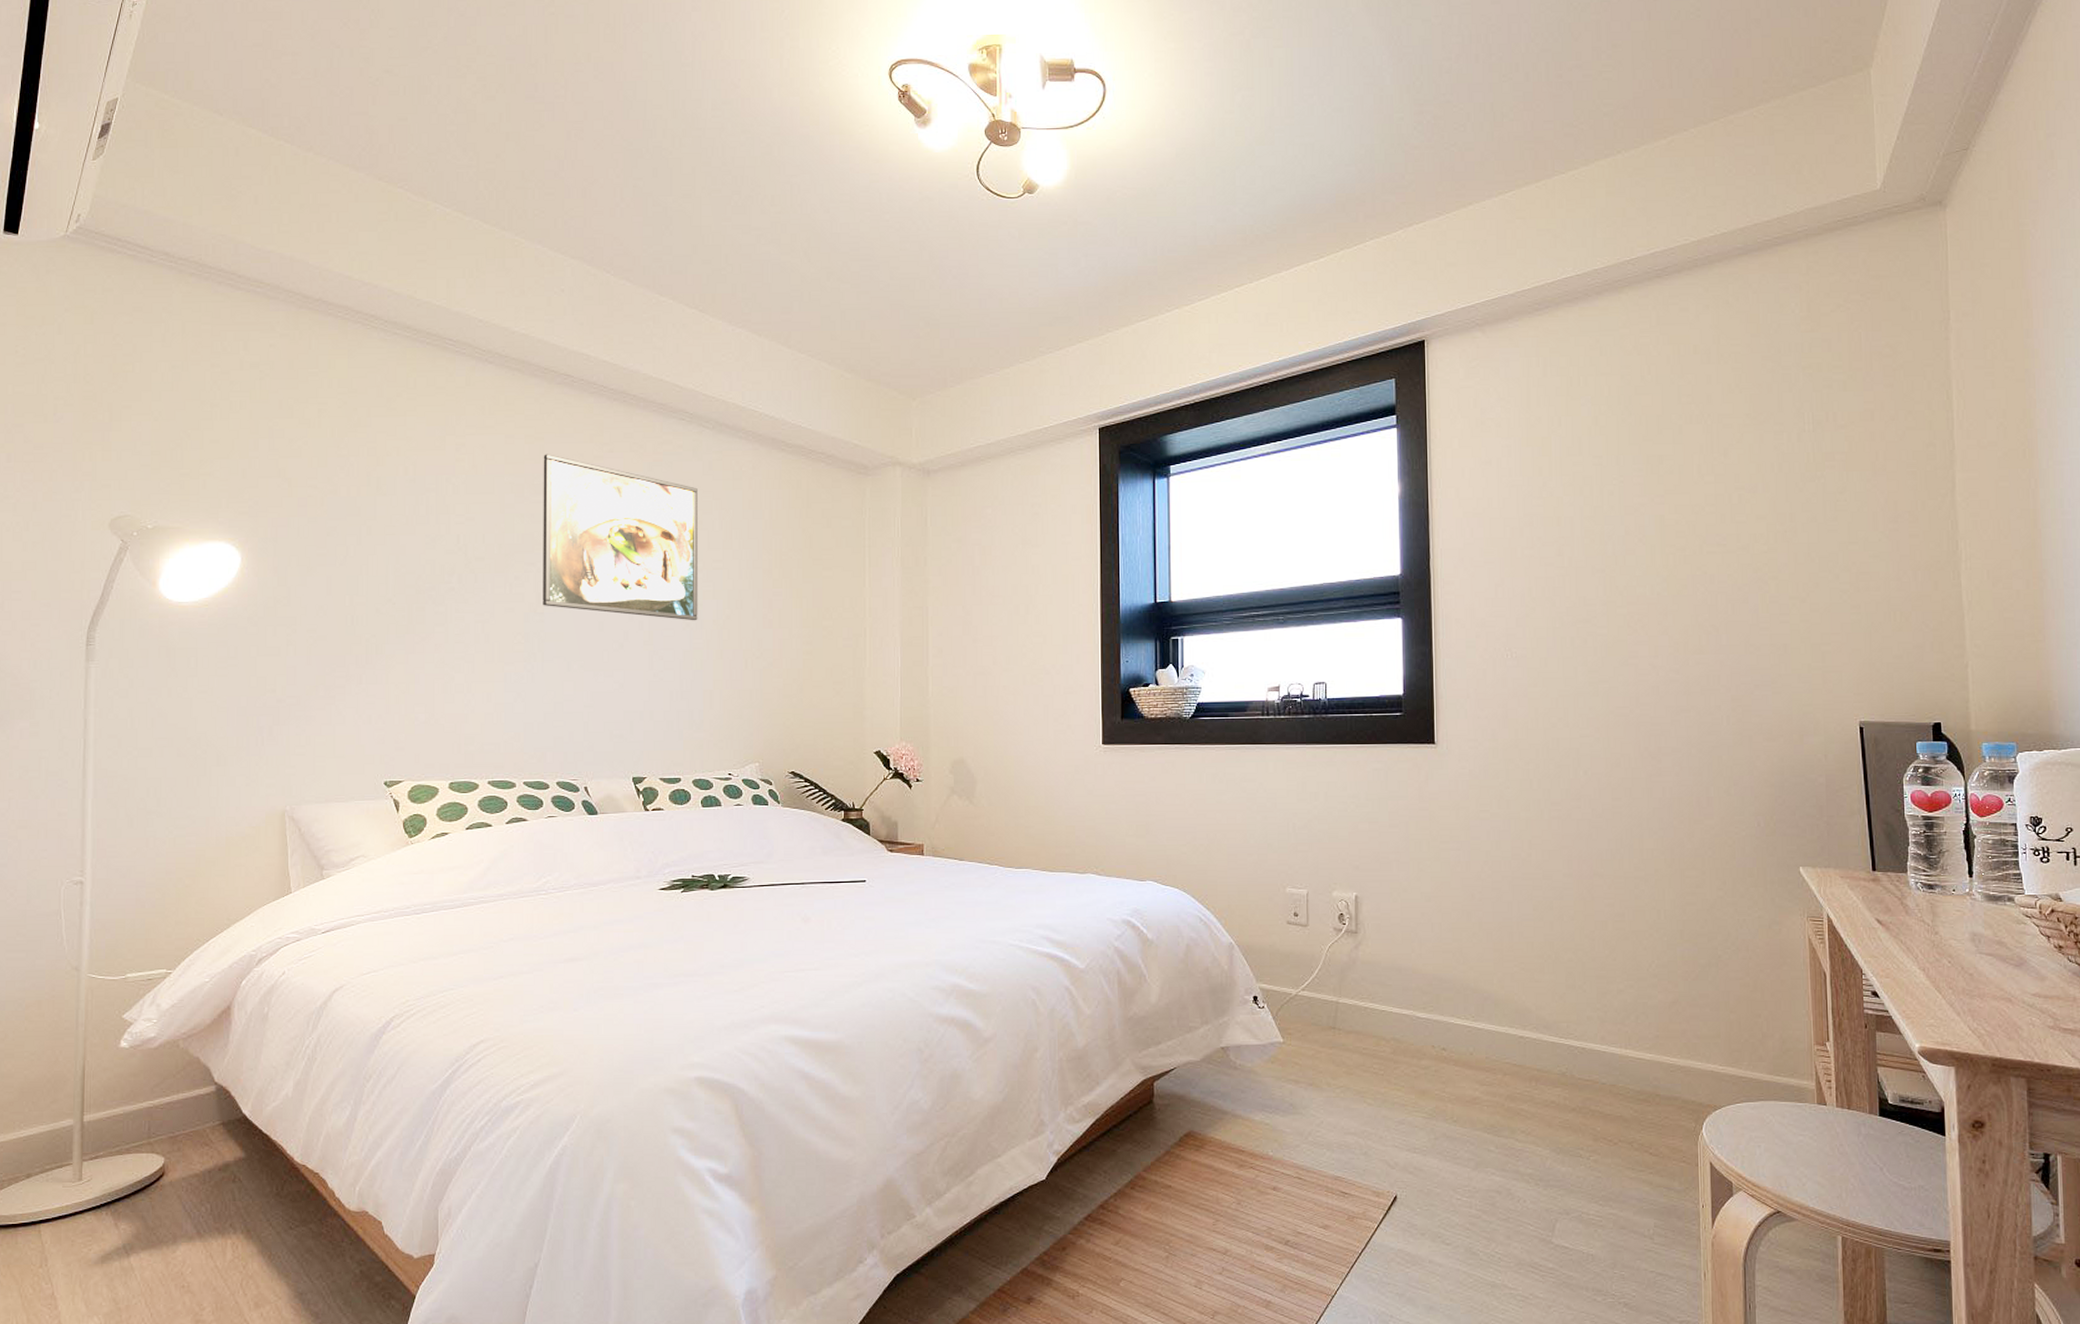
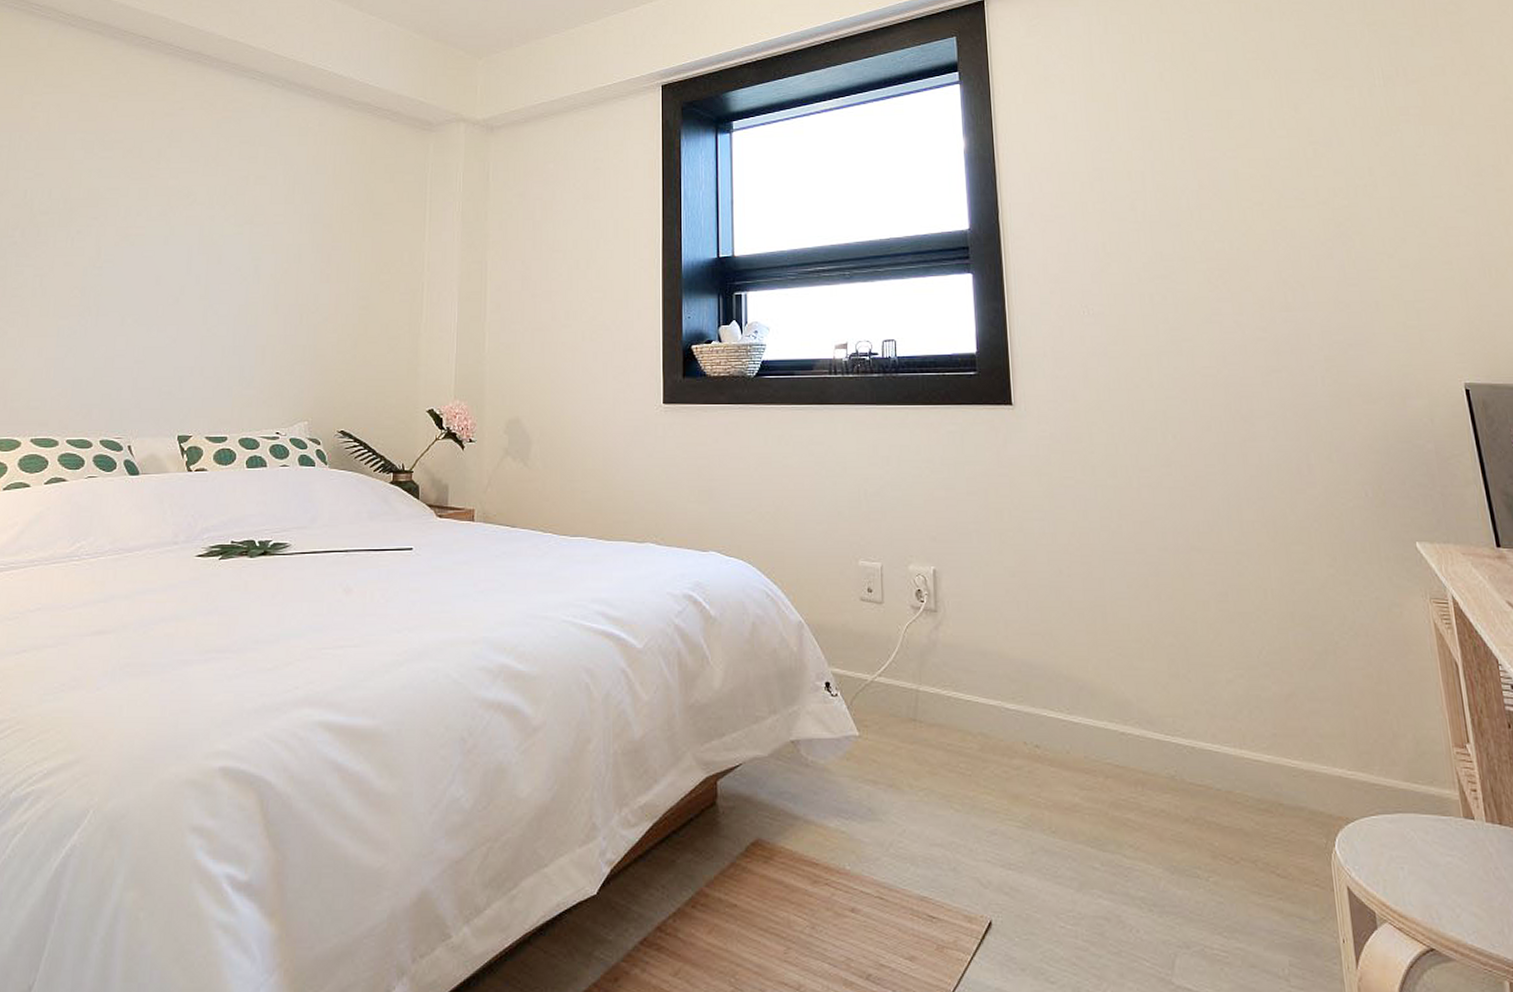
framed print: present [543,454,698,621] -> none [102,111,264,275]

